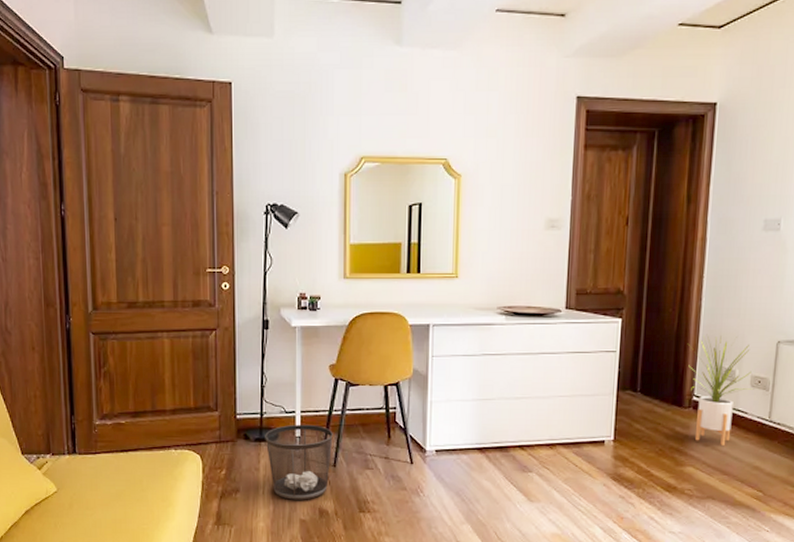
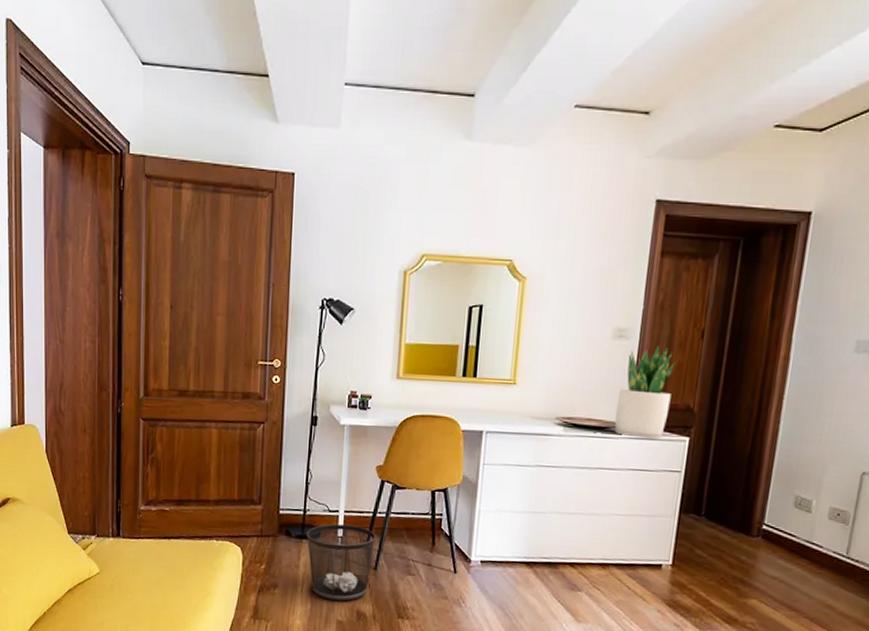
planter: none [552,233,604,322] -> present [614,345,675,439]
house plant: present [687,334,754,445] -> none [760,459,832,580]

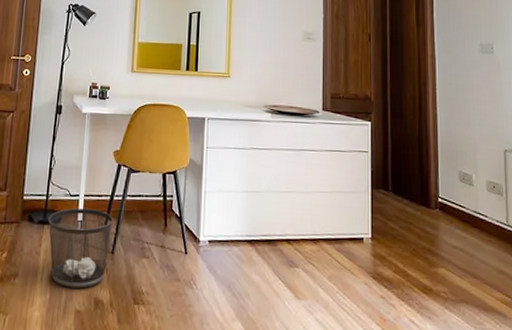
planter: present [614,345,675,439] -> none [311,46,352,124]

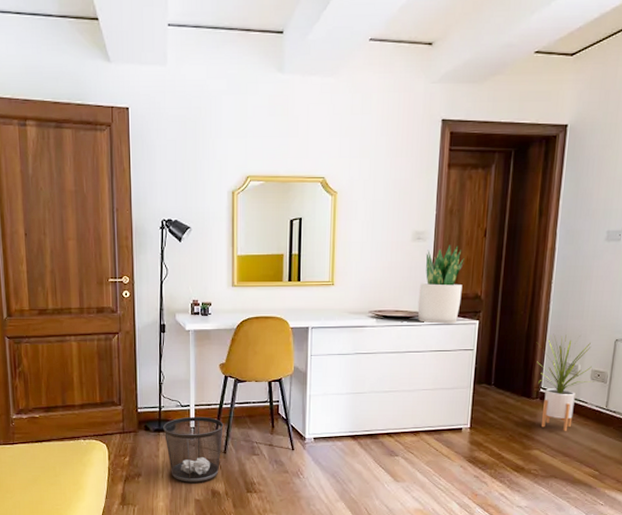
planter: none [311,46,352,124] -> present [417,244,464,324]
house plant: none [428,140,490,248] -> present [536,333,594,431]

